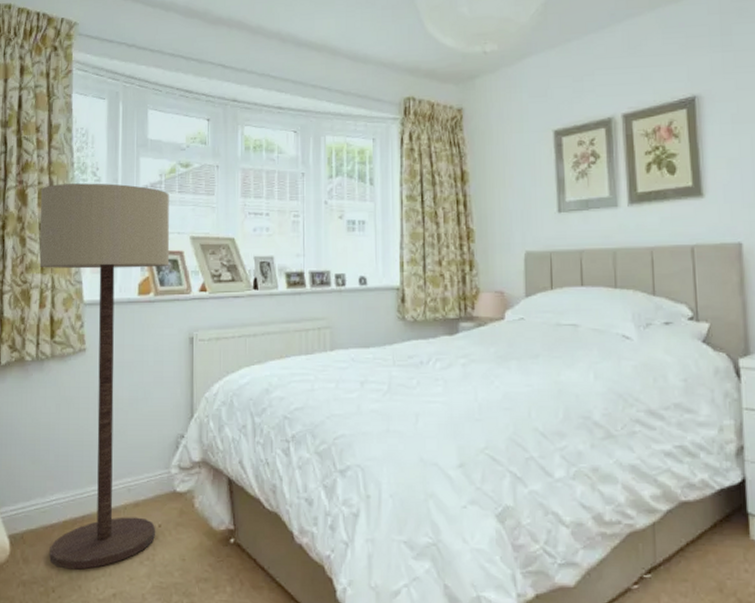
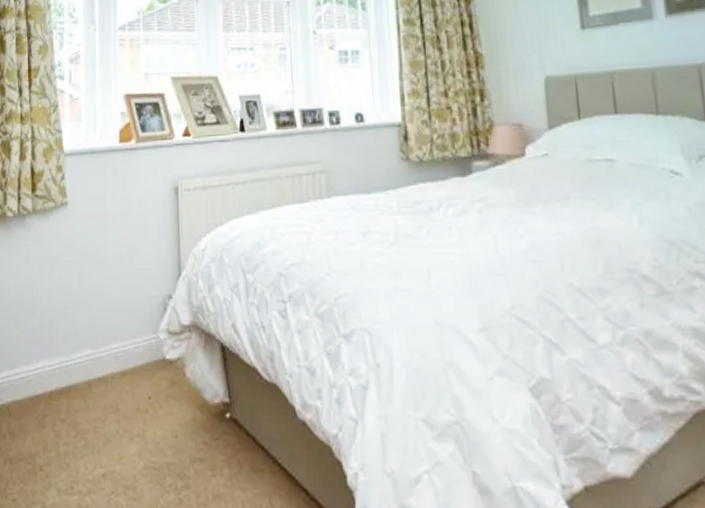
floor lamp: present [39,183,170,570] -> none [18,25,151,446]

